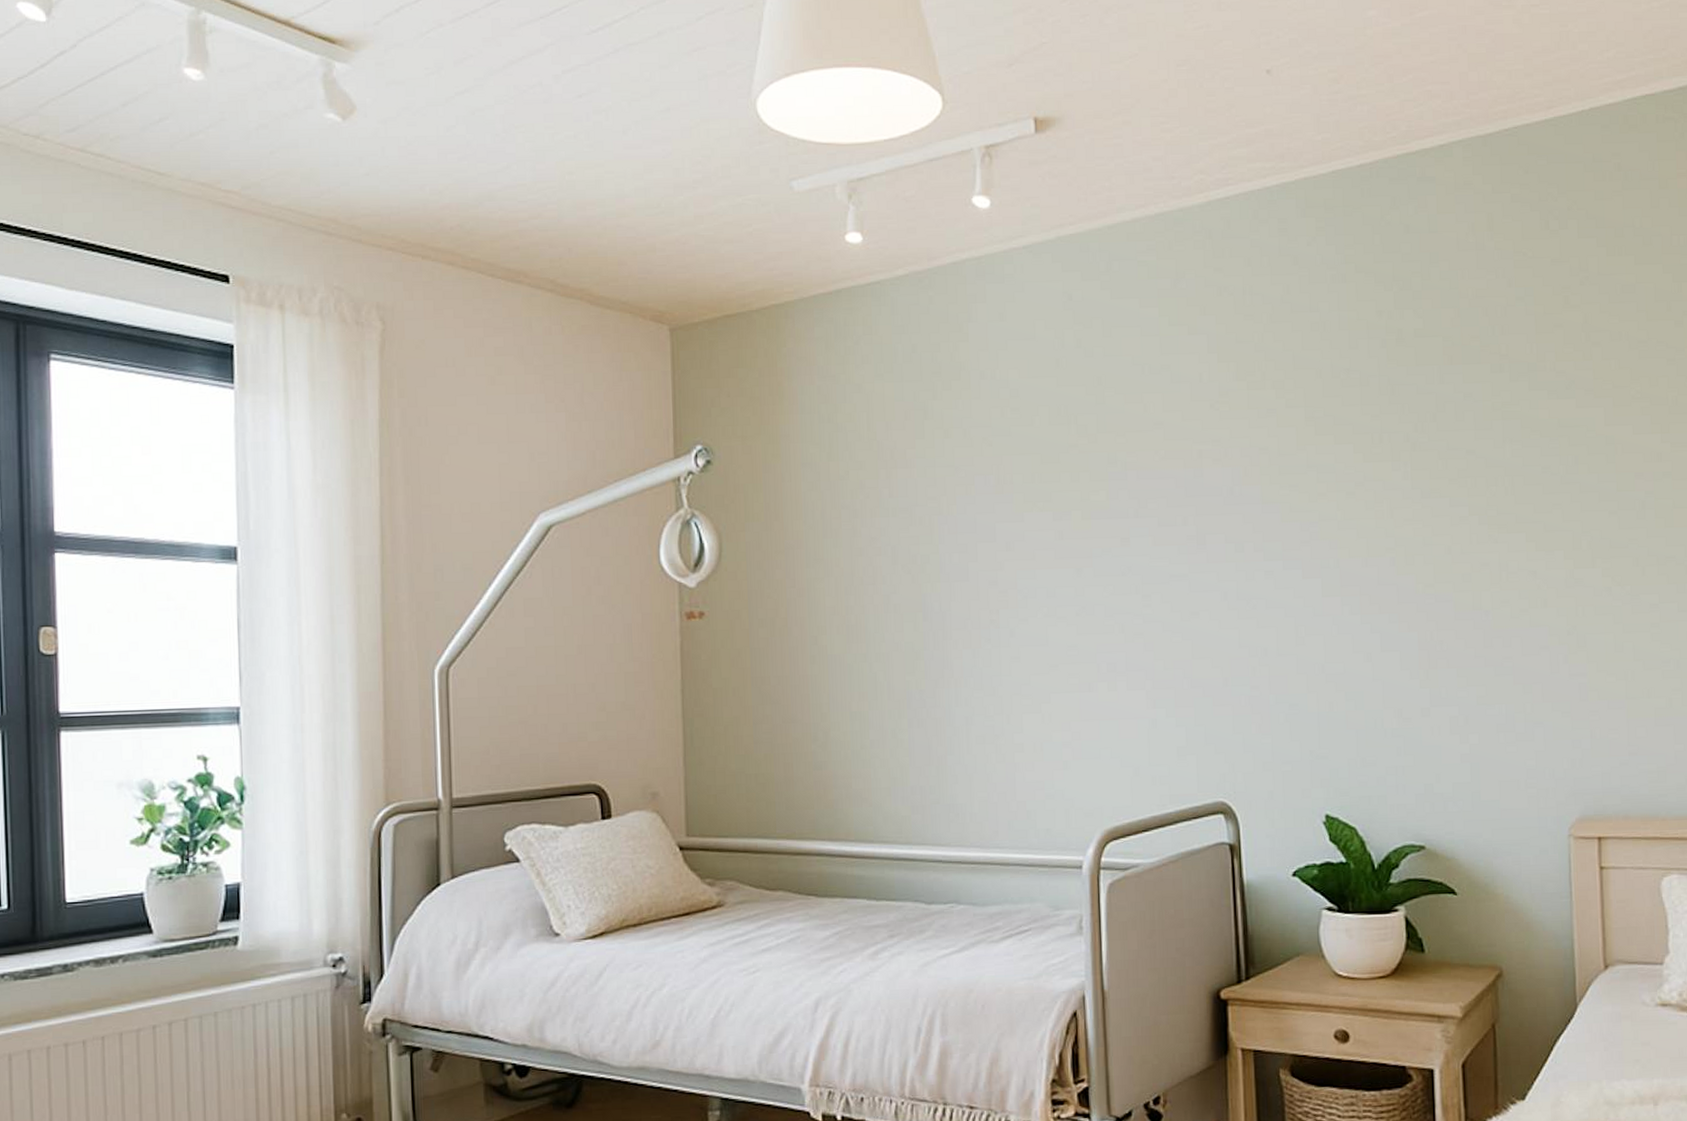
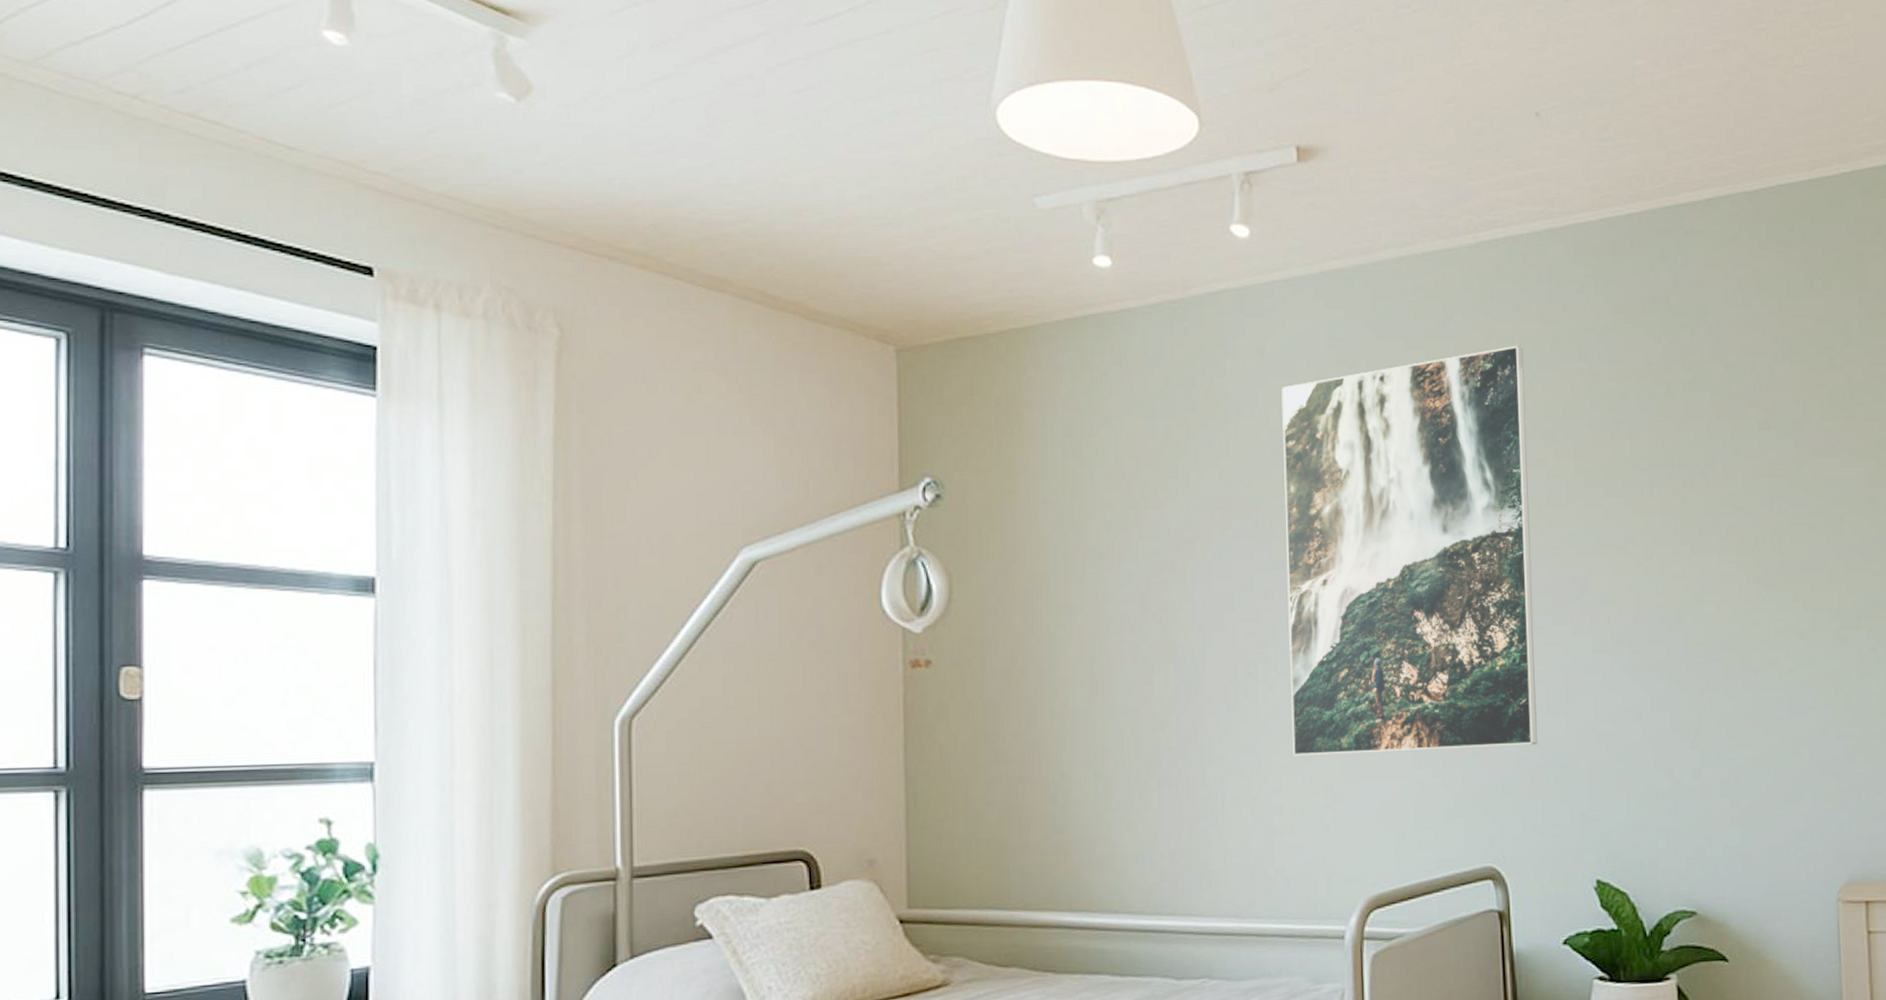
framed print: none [1021,299,1268,698] -> present [1281,345,1538,757]

